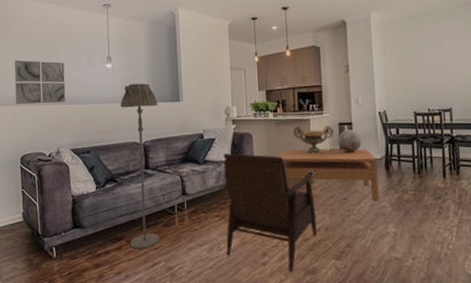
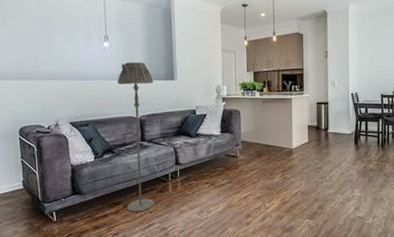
wall art: present [14,60,66,104] -> none [10,35,64,79]
armchair: present [223,153,317,272] -> none [213,128,294,230]
coffee table: present [279,149,379,201] -> none [263,125,348,170]
decorative urn: present [293,126,334,154] -> none [277,104,312,129]
decorative globe: present [338,130,362,152] -> none [315,108,336,128]

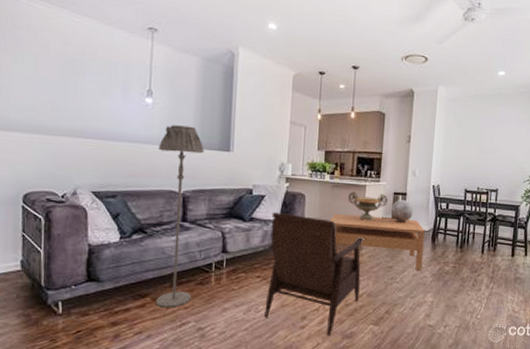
armchair: none [213,128,294,230] -> present [264,212,364,336]
coffee table: none [263,125,348,170] -> present [330,214,425,271]
decorative urn: none [277,104,312,129] -> present [348,191,388,221]
decorative globe: none [315,108,336,128] -> present [390,200,414,222]

